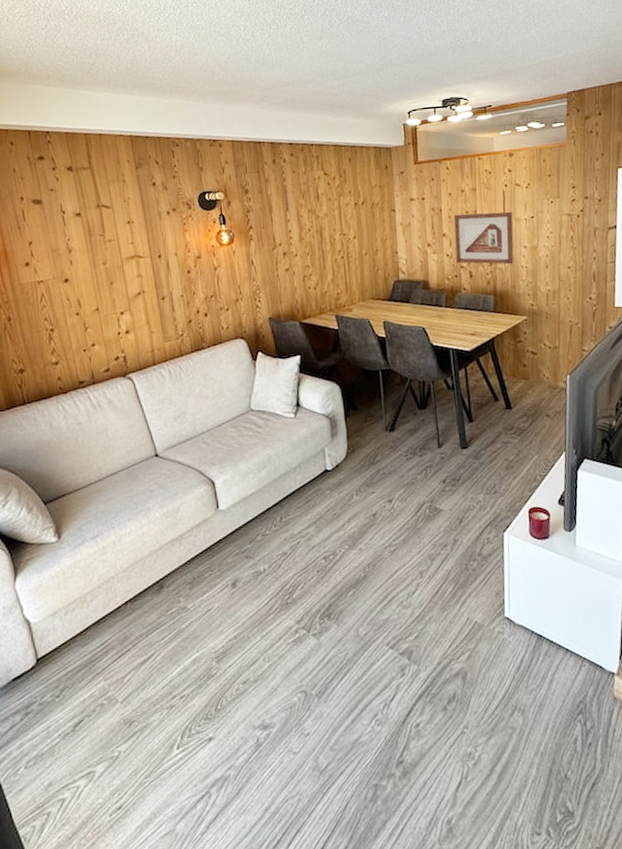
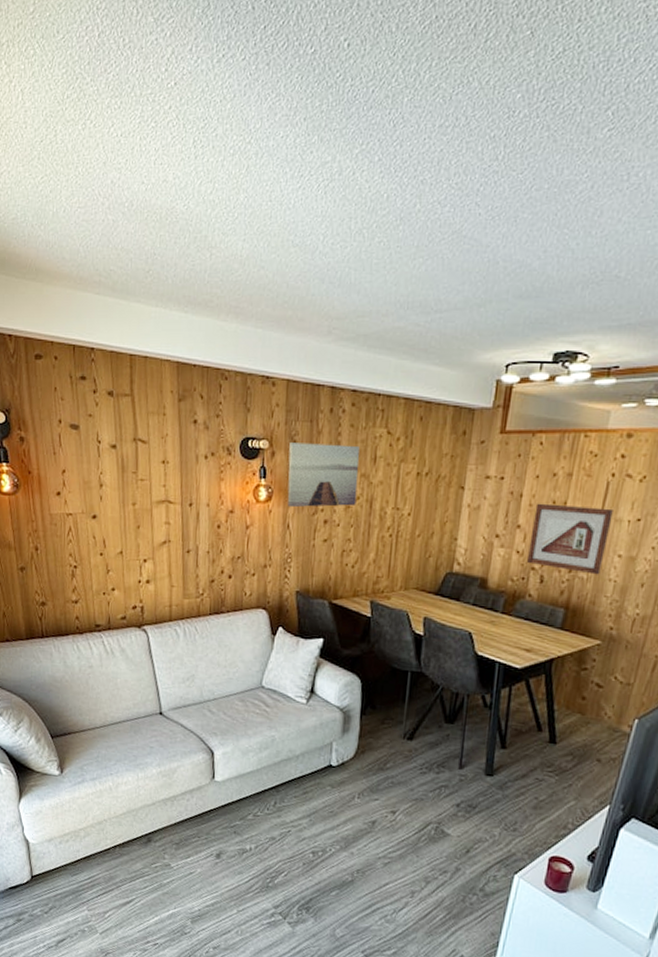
wall art: none [242,188,308,246] -> present [287,442,360,508]

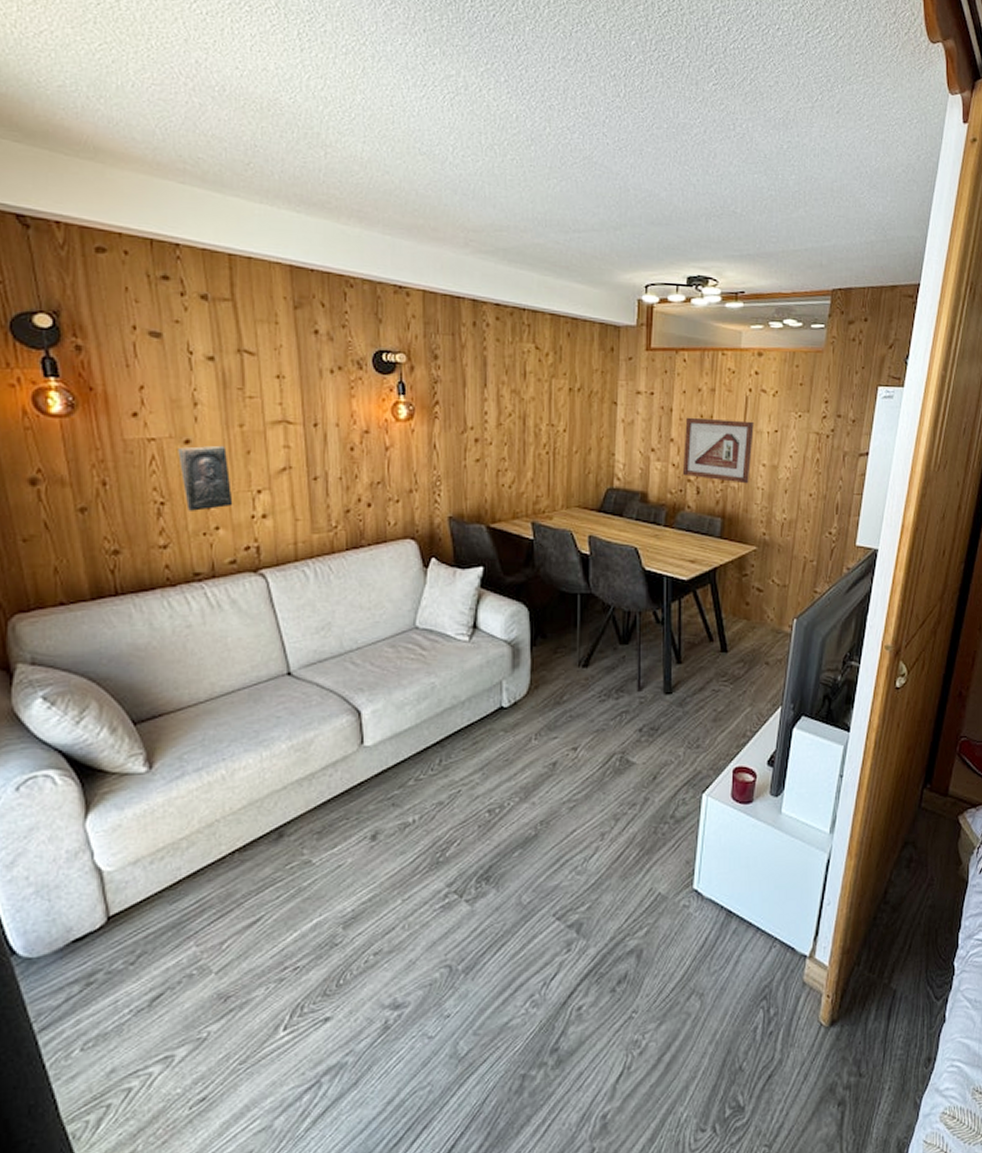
brass plaque: none [87,520,126,575] -> present [178,445,233,511]
wall art: present [287,442,360,508] -> none [430,356,509,426]

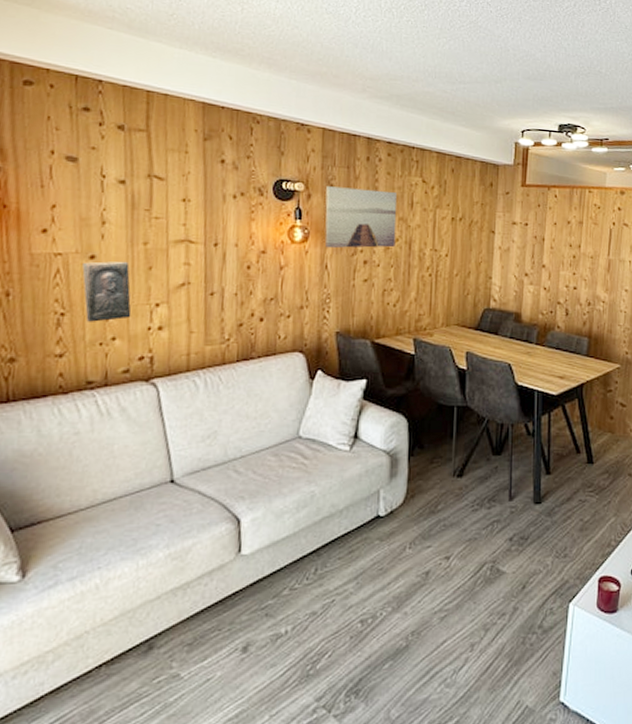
wall art: none [430,356,509,426] -> present [325,186,397,249]
picture frame: present [683,417,754,484] -> none [554,246,617,307]

